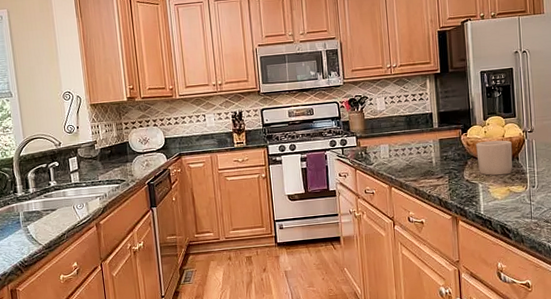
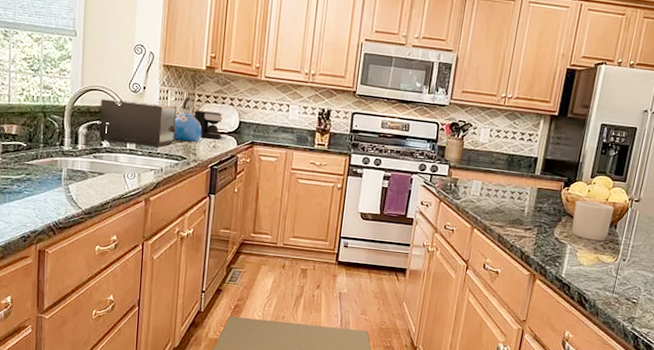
toaster: none [42,138,112,180] -> present [99,99,177,147]
kettle: none [108,127,135,166] -> present [173,97,203,142]
coffee maker: none [124,135,157,161] -> present [194,110,227,141]

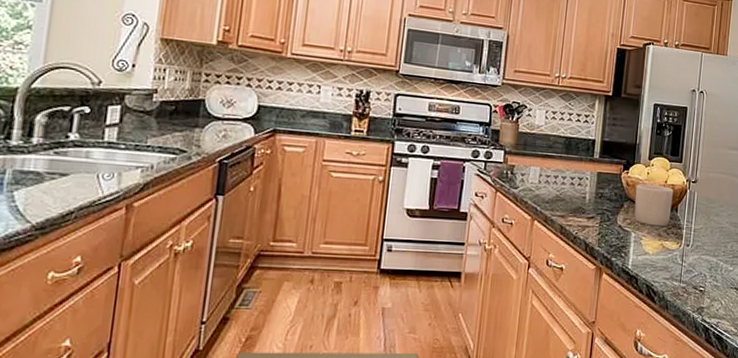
toaster: present [99,99,177,147] -> none [65,79,176,138]
kettle: present [173,97,203,142] -> none [170,76,210,131]
coffee maker: present [194,110,227,141] -> none [199,92,242,129]

